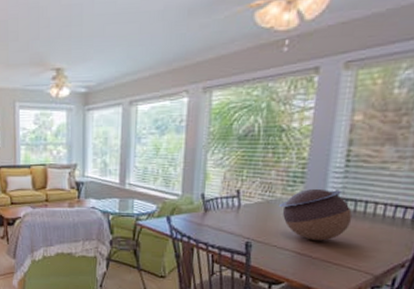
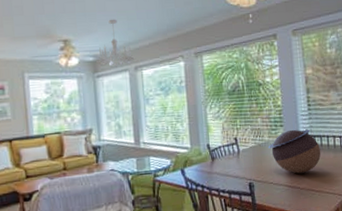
chandelier: none [87,45,132,101] -> present [95,19,136,67]

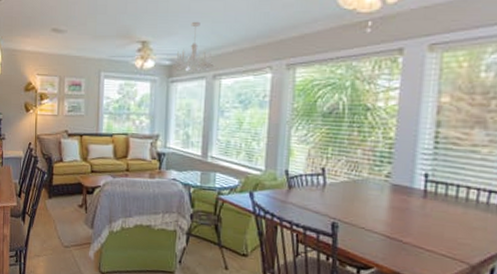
decorative bowl: present [268,129,321,174] -> none [365,169,444,225]

